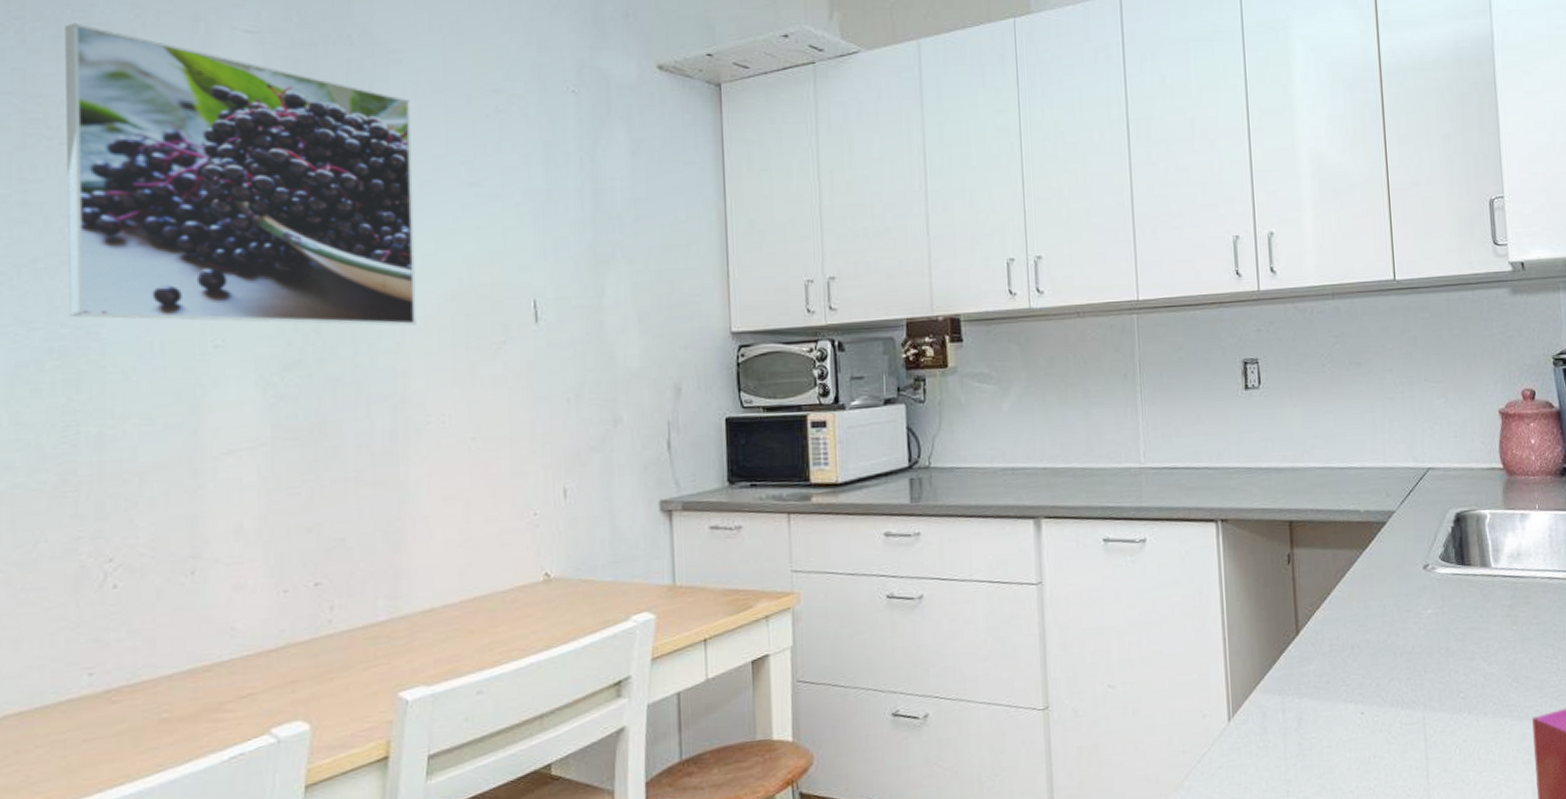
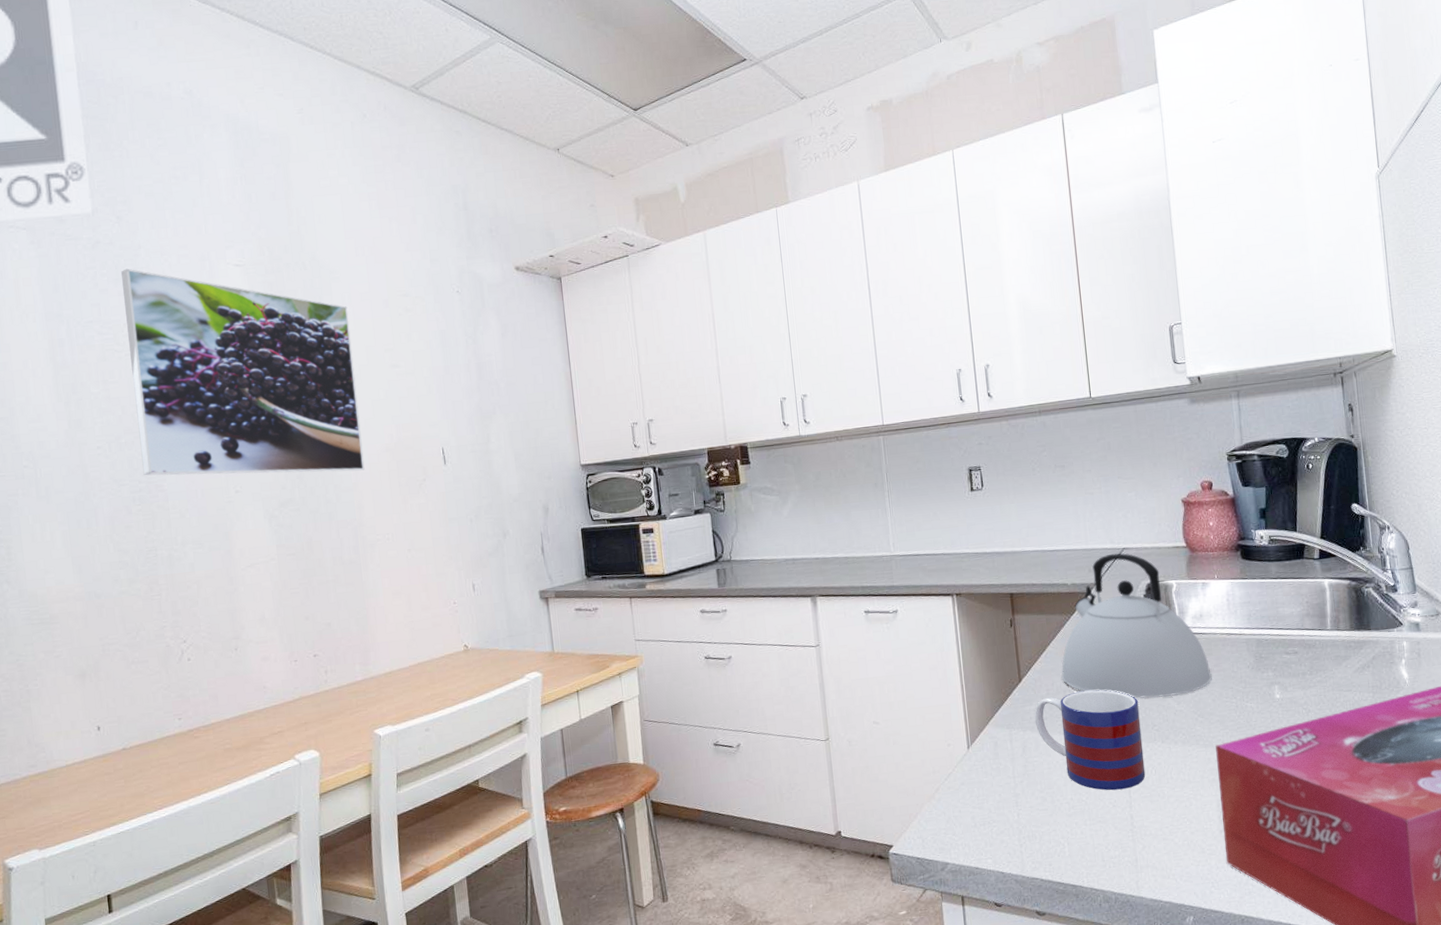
mug: none [1314,645,1448,776] -> present [1035,689,1146,791]
kettle: none [1349,474,1530,657] -> present [1061,553,1212,698]

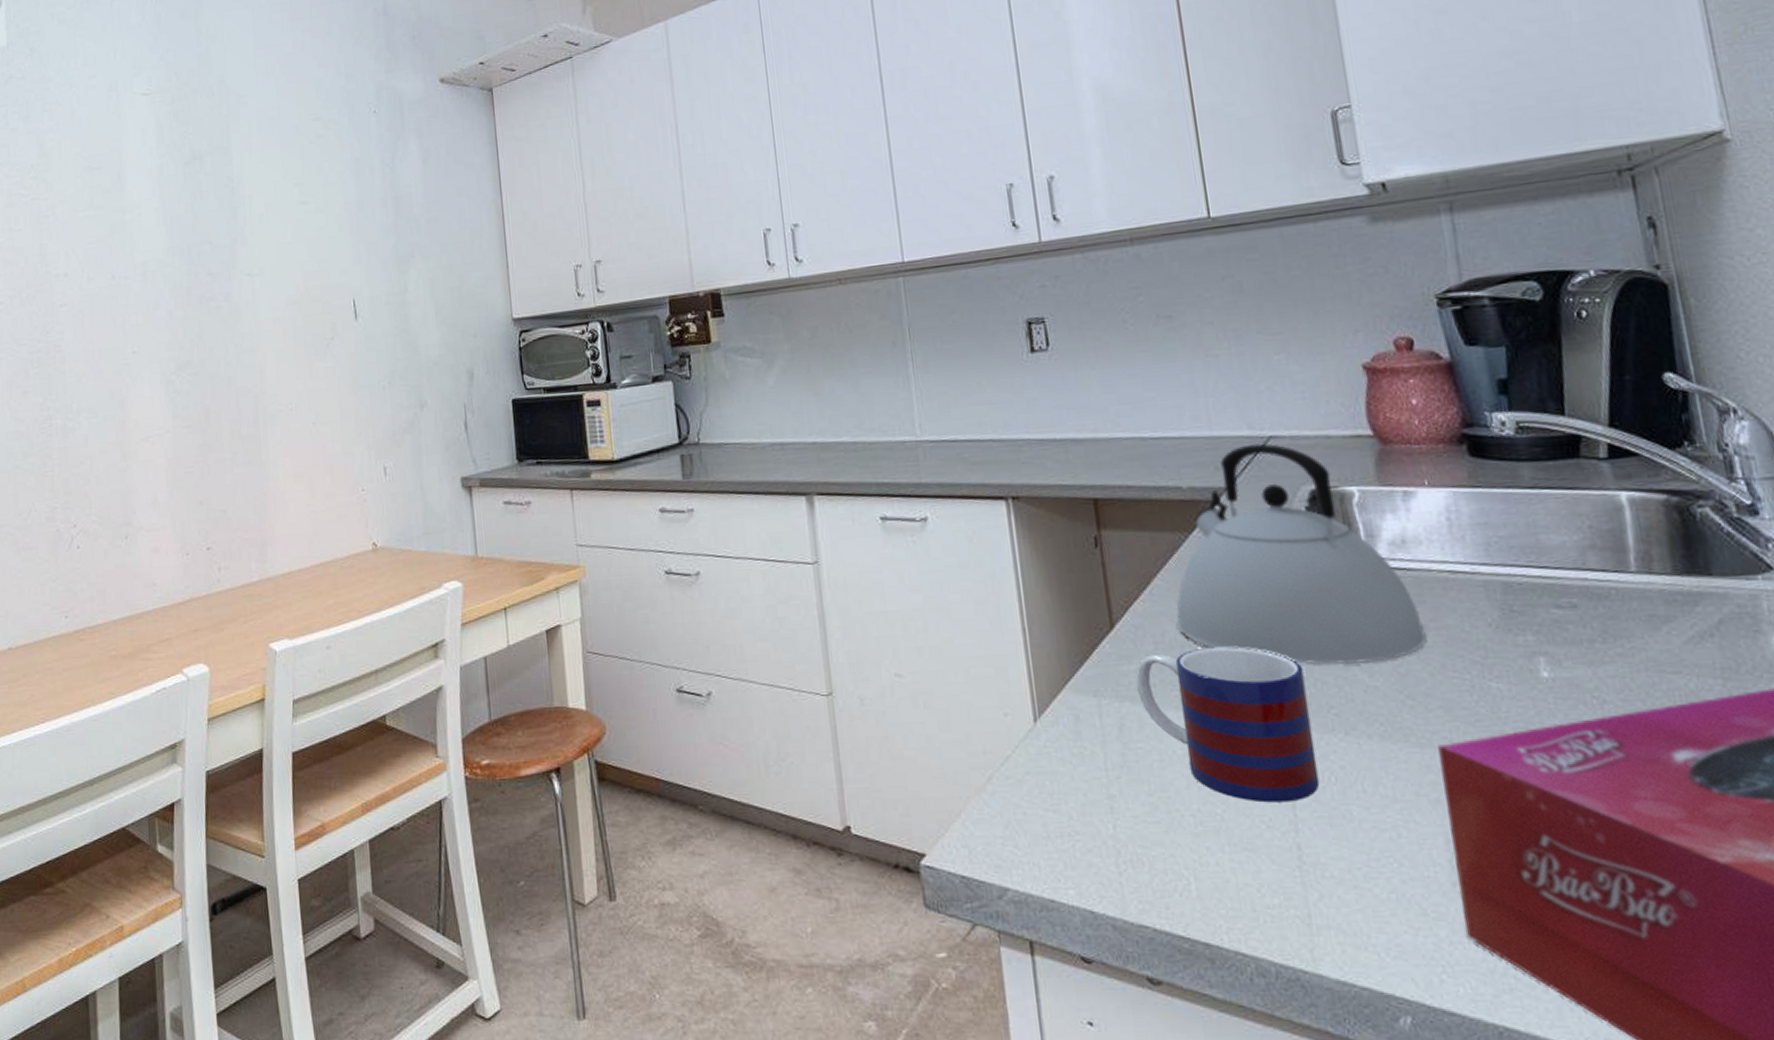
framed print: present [121,268,365,476] -> none [31,104,268,335]

